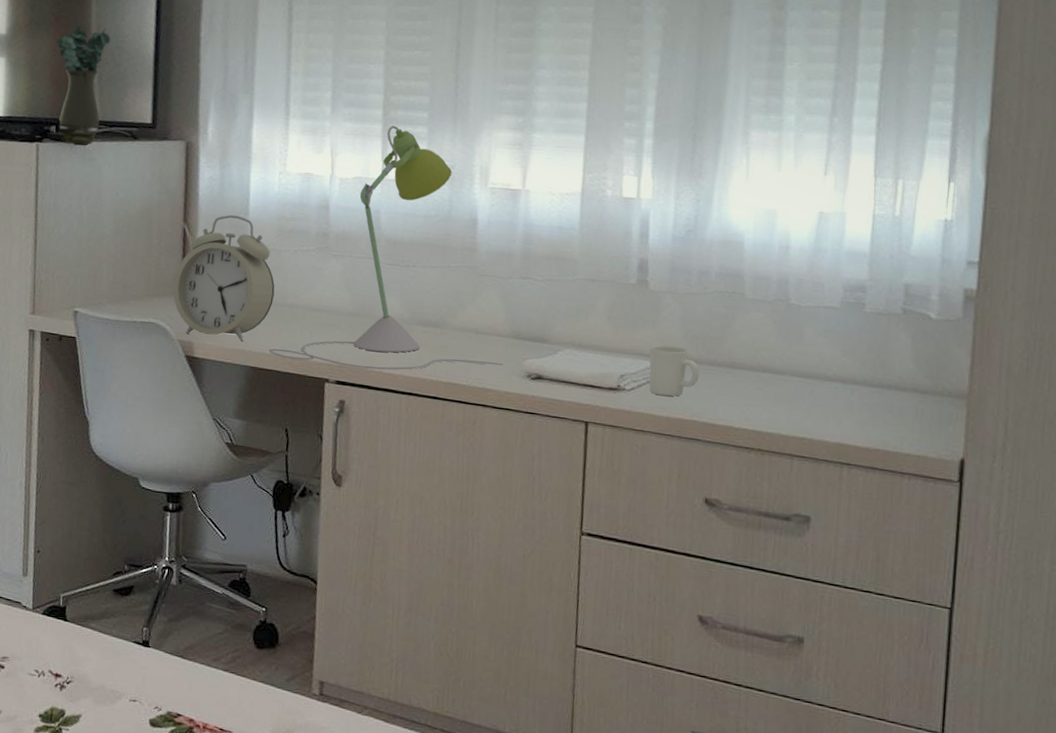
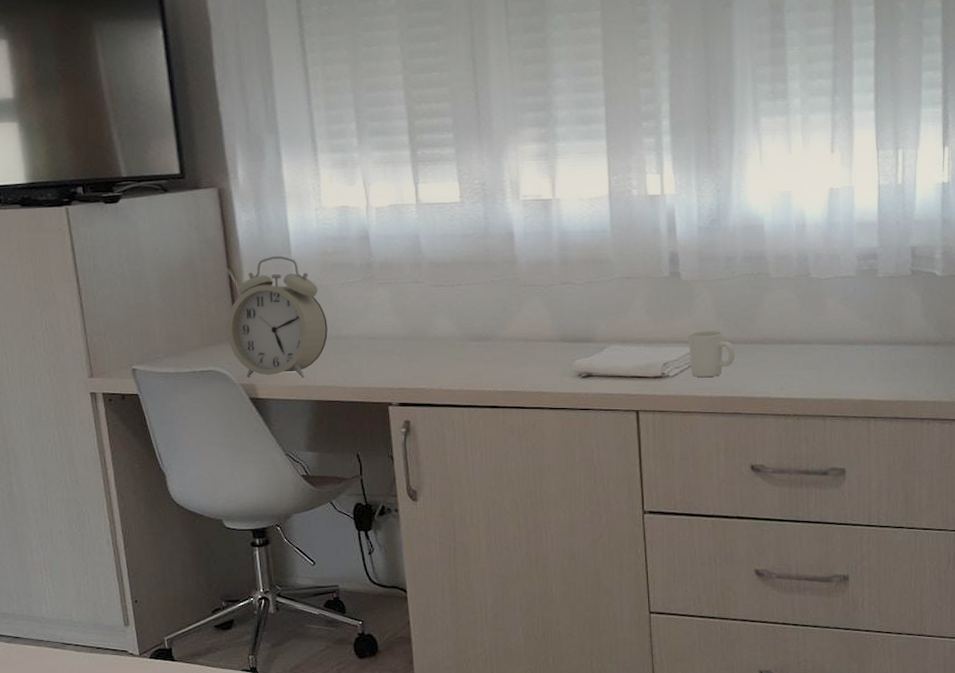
vase: present [57,22,111,145] -> none [69,78,128,204]
desk lamp: present [269,125,504,370] -> none [330,149,555,388]

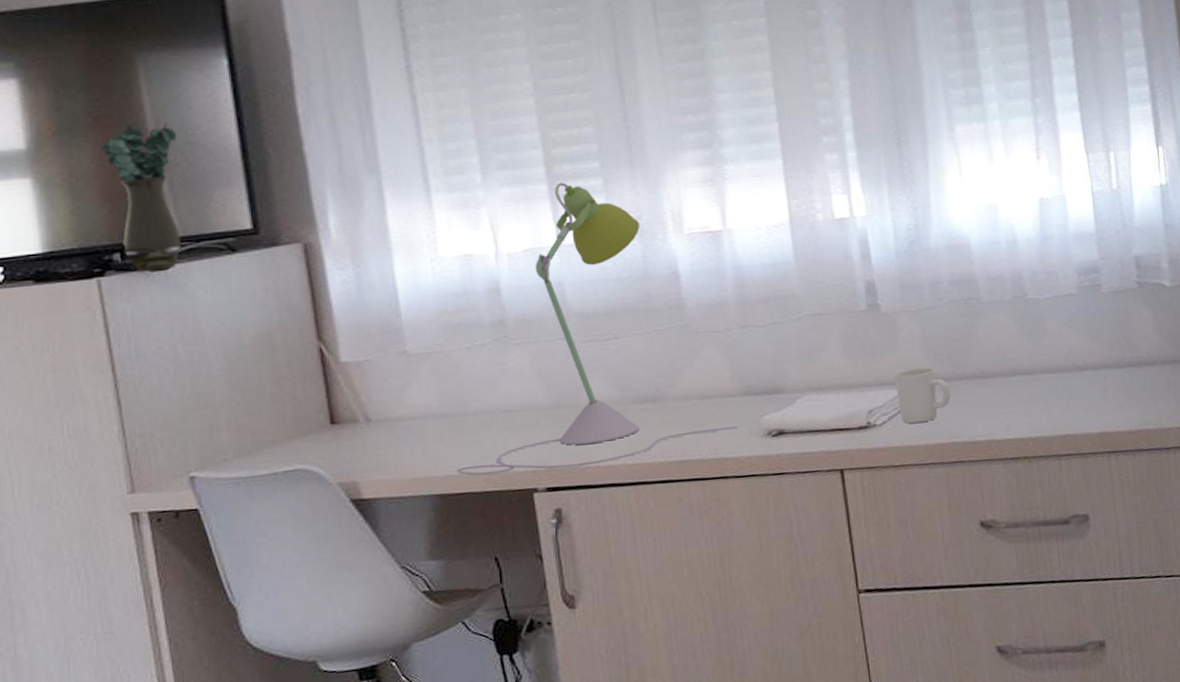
vase: none [69,78,128,204] -> present [102,120,182,272]
alarm clock: present [227,255,328,378] -> none [318,319,452,474]
desk lamp: none [330,149,555,388] -> present [456,182,739,476]

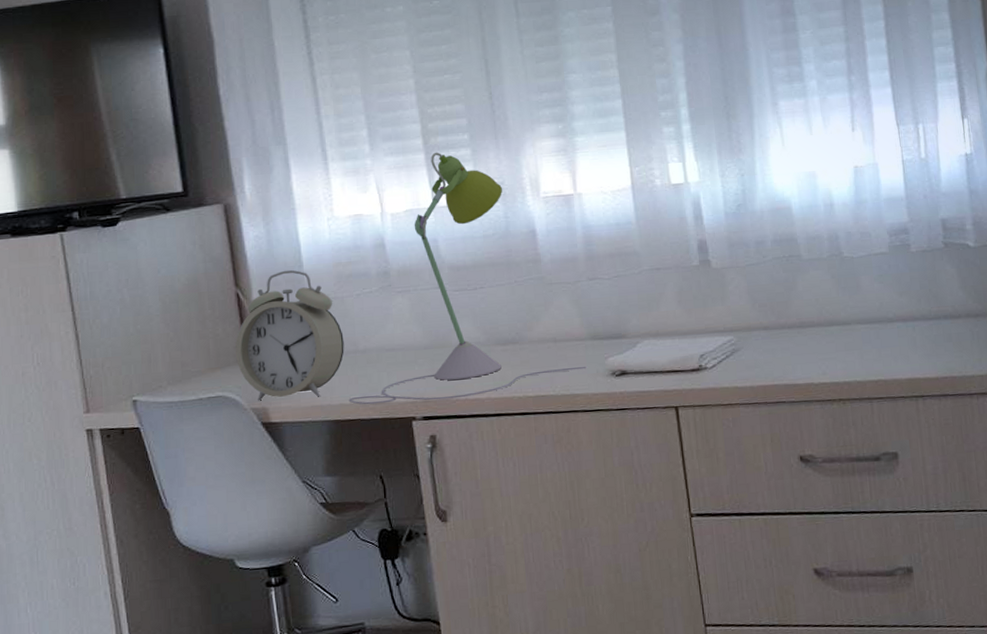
vase: present [102,120,182,272] -> none [64,100,127,228]
alarm clock: none [318,319,452,474] -> present [236,269,344,401]
mug: present [894,367,951,424] -> none [723,317,773,367]

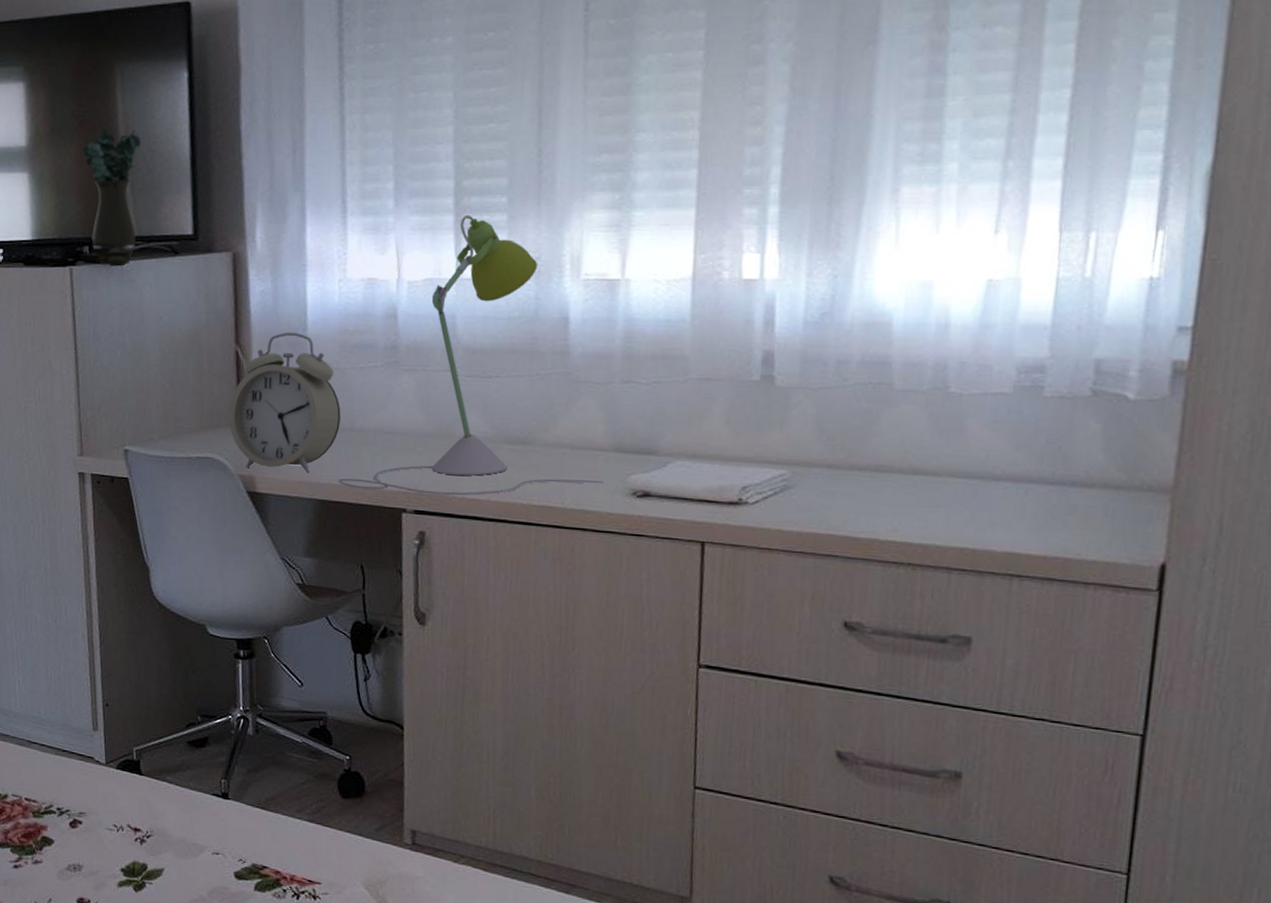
vase: none [64,100,127,228] -> present [83,125,141,265]

